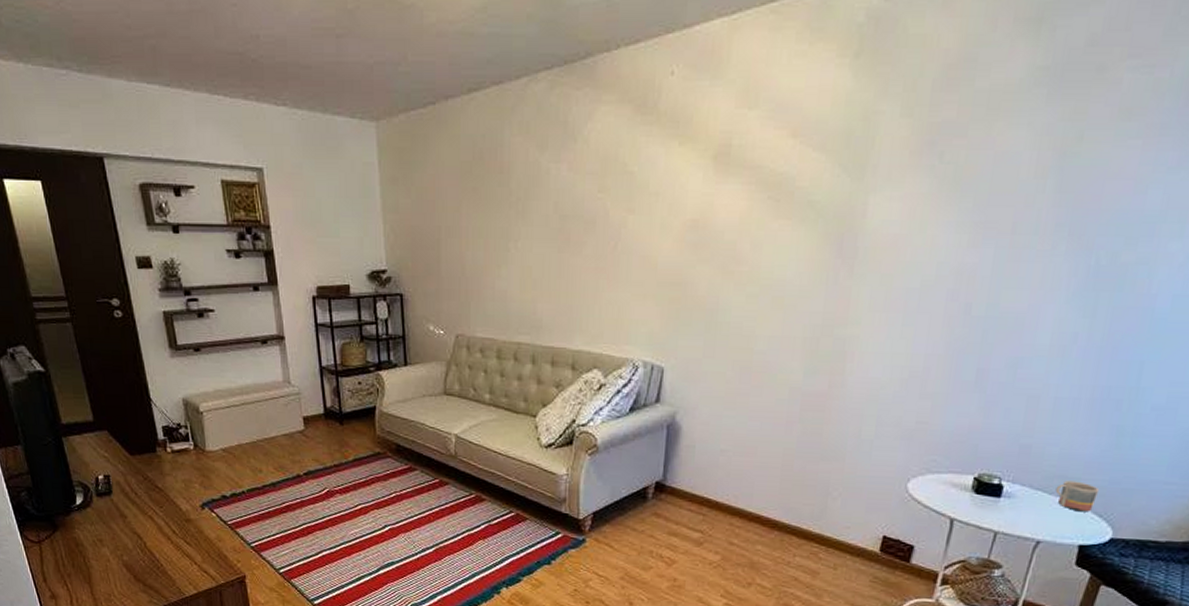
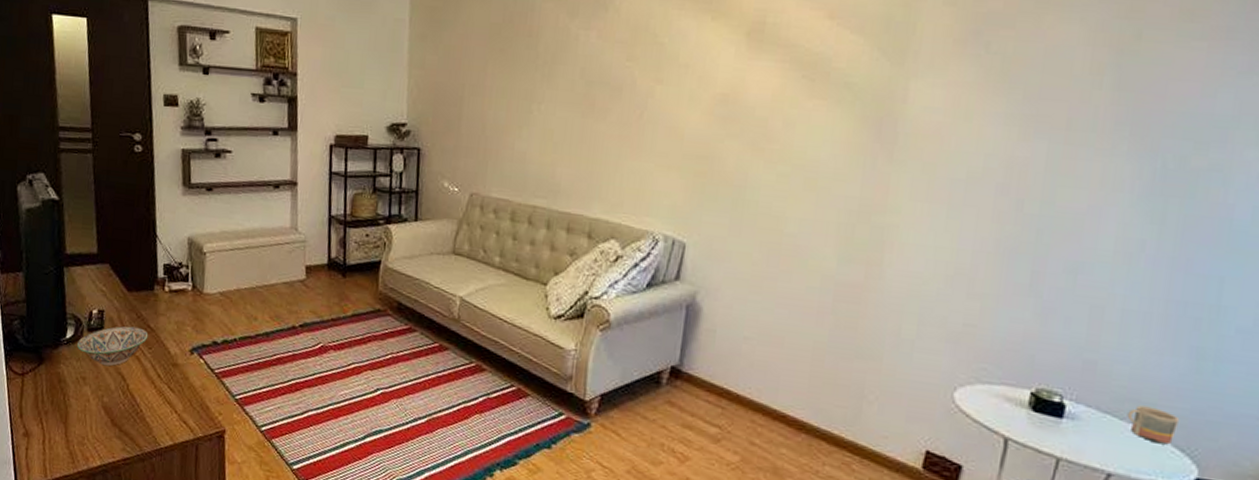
decorative bowl: none [88,488,158,527] -> present [77,326,149,366]

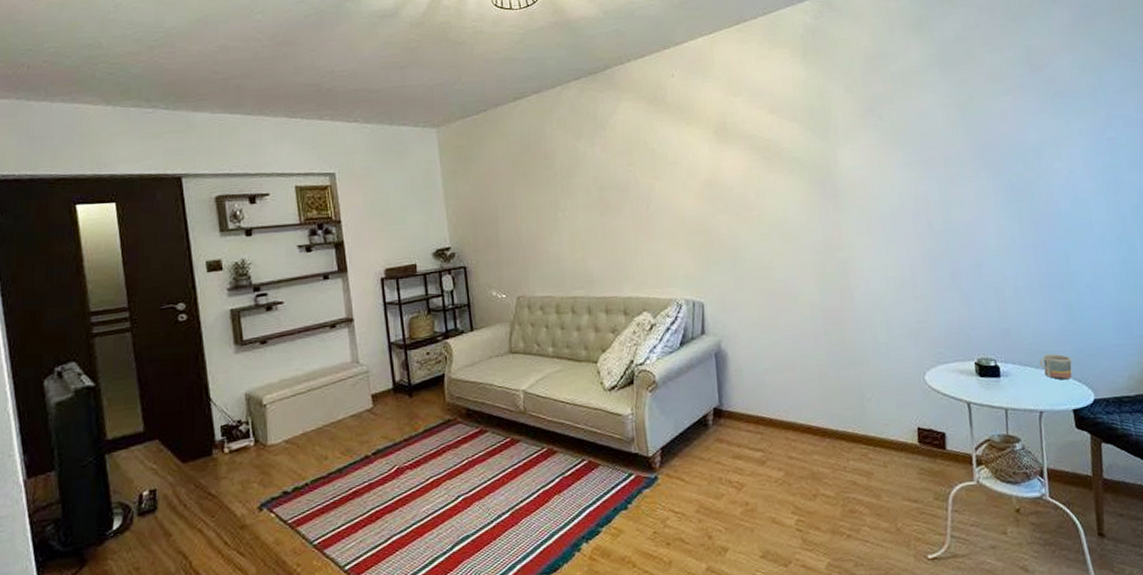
decorative bowl: present [77,326,149,366] -> none [127,497,210,549]

